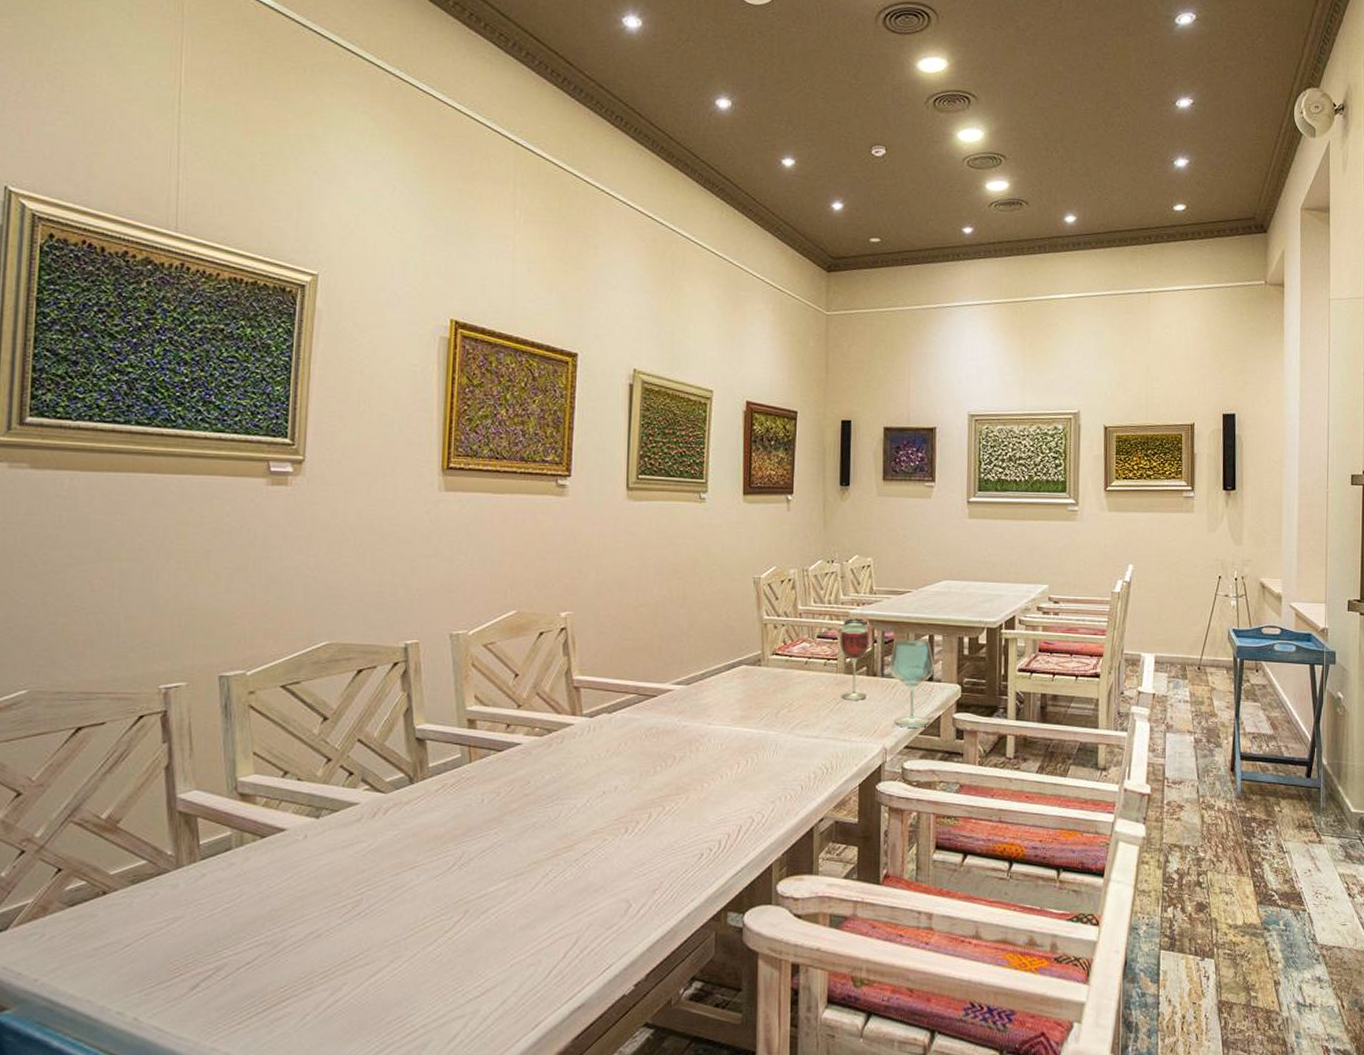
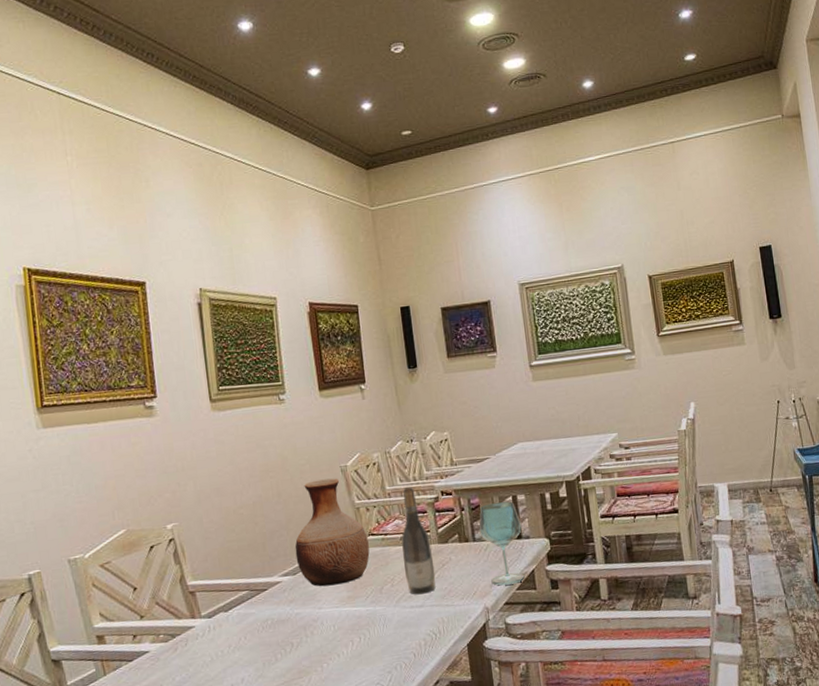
vase: none [692,588,771,702] -> present [295,478,370,587]
wine bottle: none [805,608,837,725] -> present [401,486,436,595]
wineglass: present [840,618,870,700] -> none [428,490,462,568]

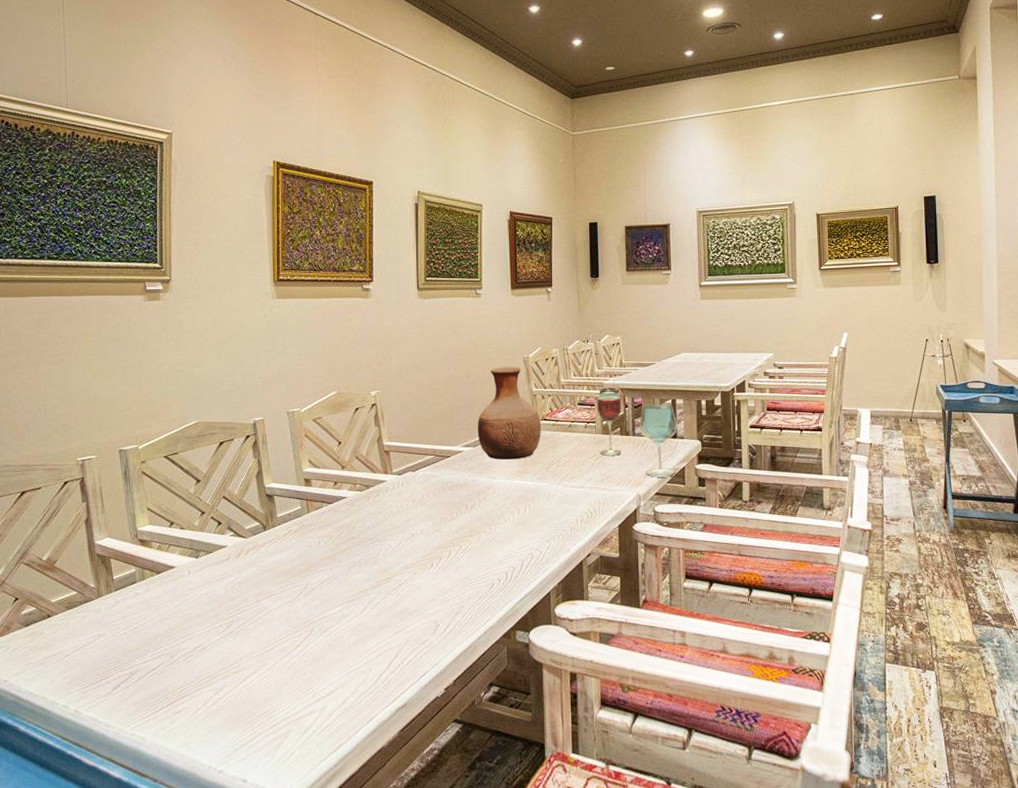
wine bottle: present [401,486,436,595] -> none [570,381,597,477]
wineglass: none [428,490,462,568] -> present [597,388,622,456]

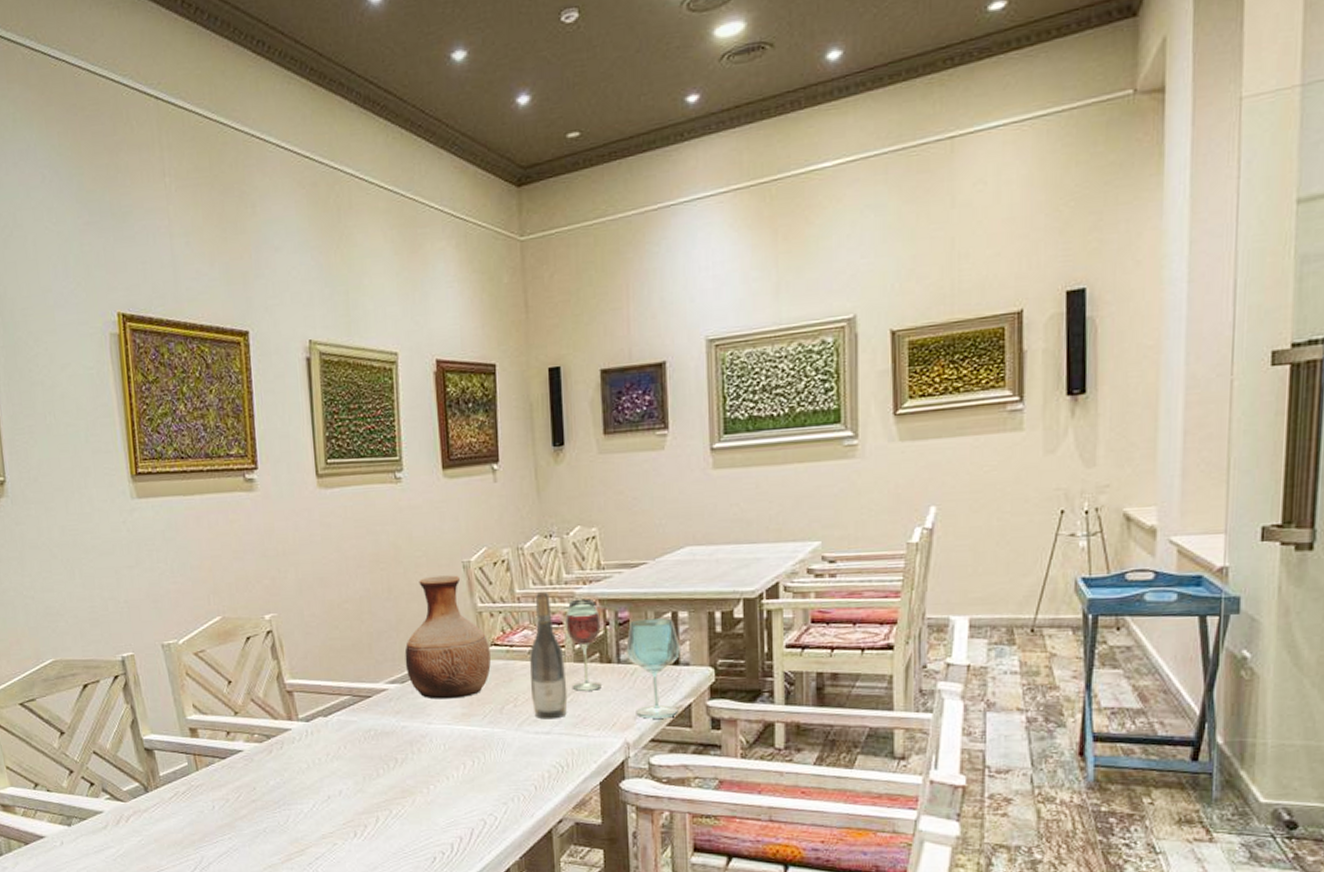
wine bottle: none [570,381,597,477] -> present [530,590,568,719]

